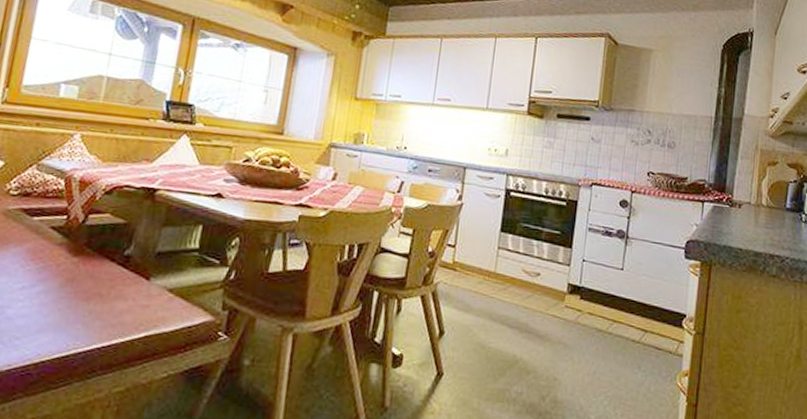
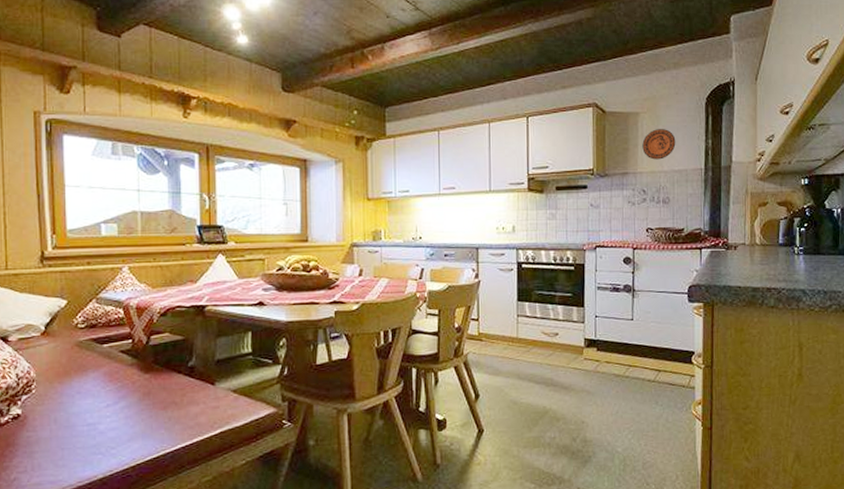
decorative plate: none [652,69,688,102] -> present [642,129,676,160]

